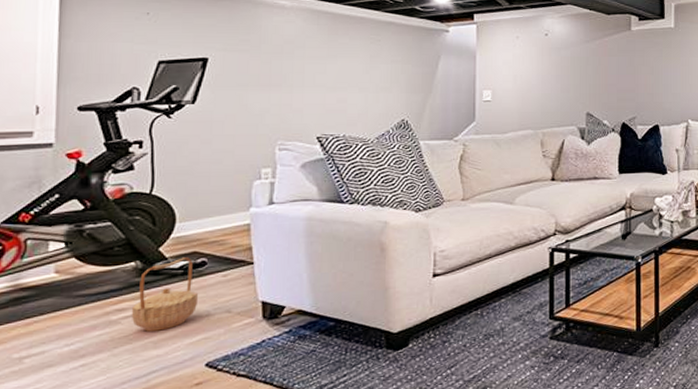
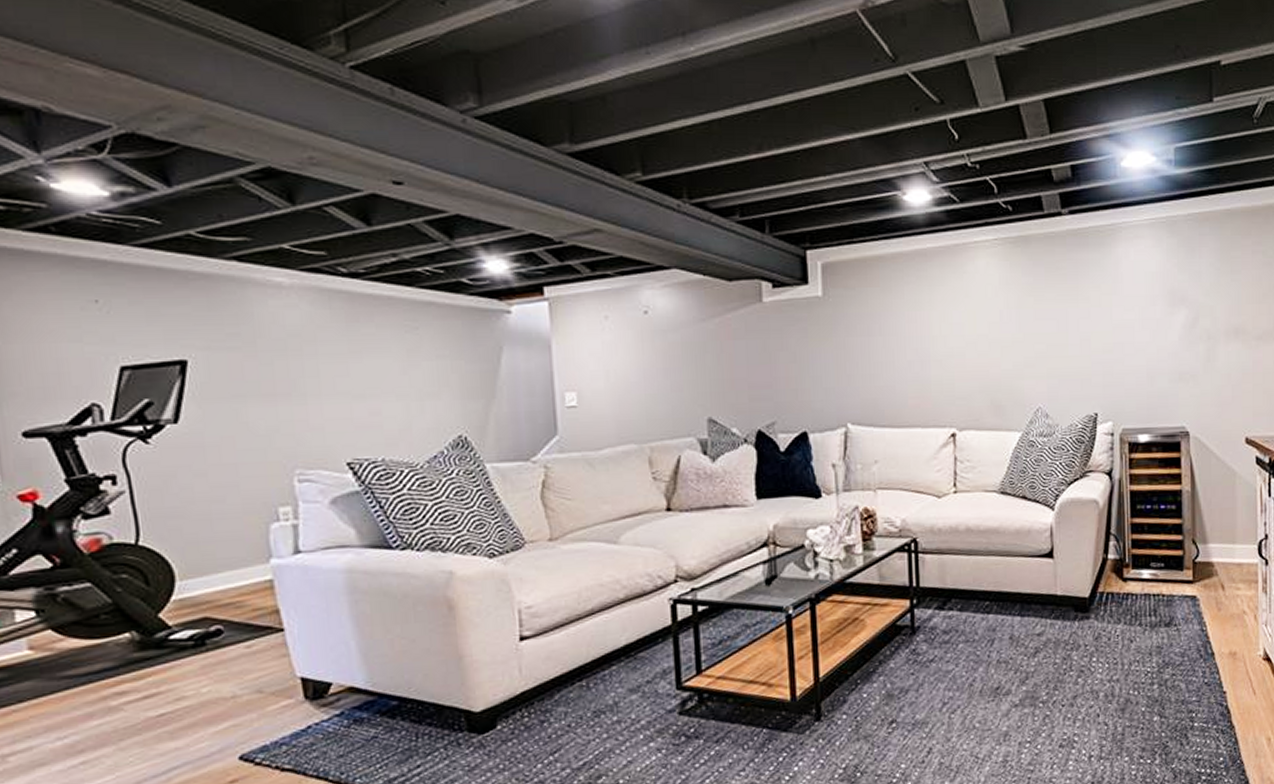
basket: present [132,257,199,332] -> none [135,624,219,719]

